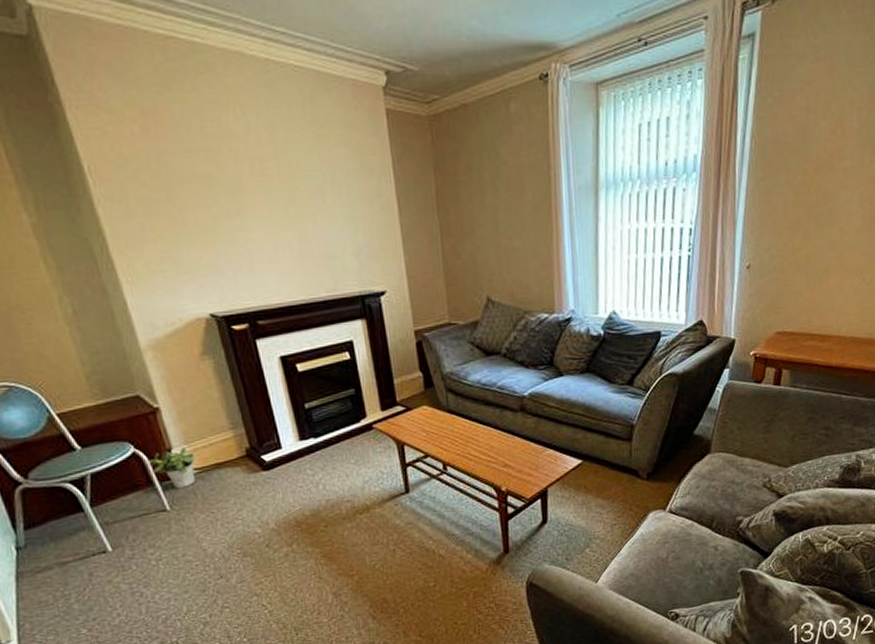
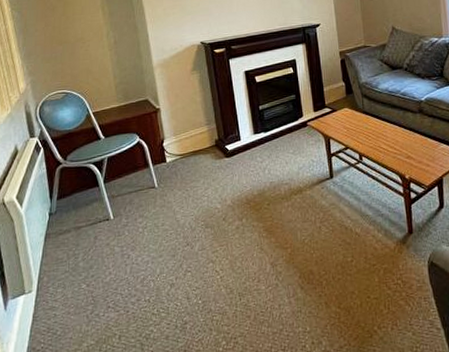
potted plant: present [146,447,196,488] -> none [146,138,179,170]

